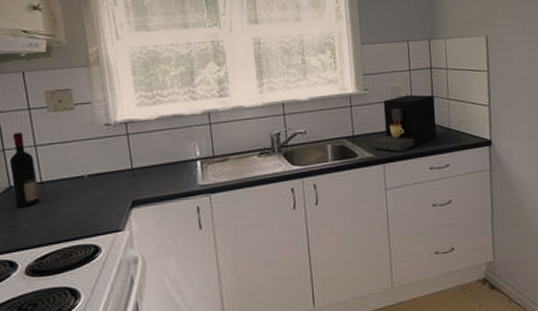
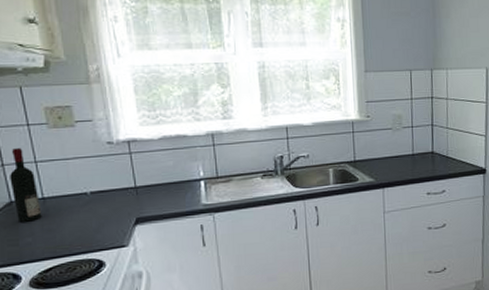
coffee maker: present [371,94,437,152] -> none [372,122,435,177]

